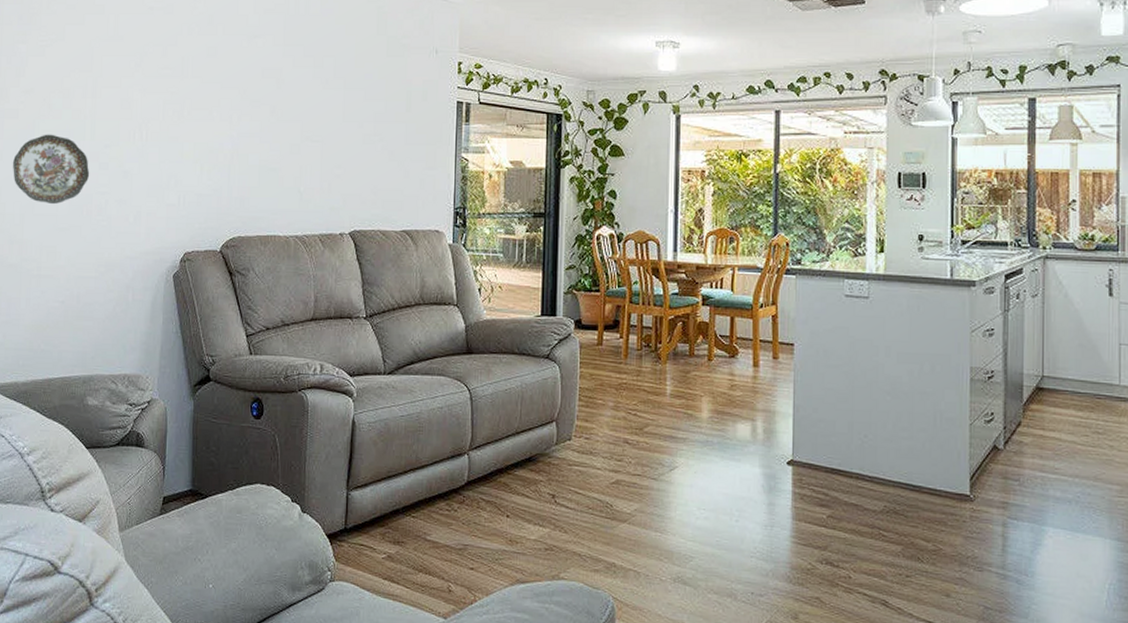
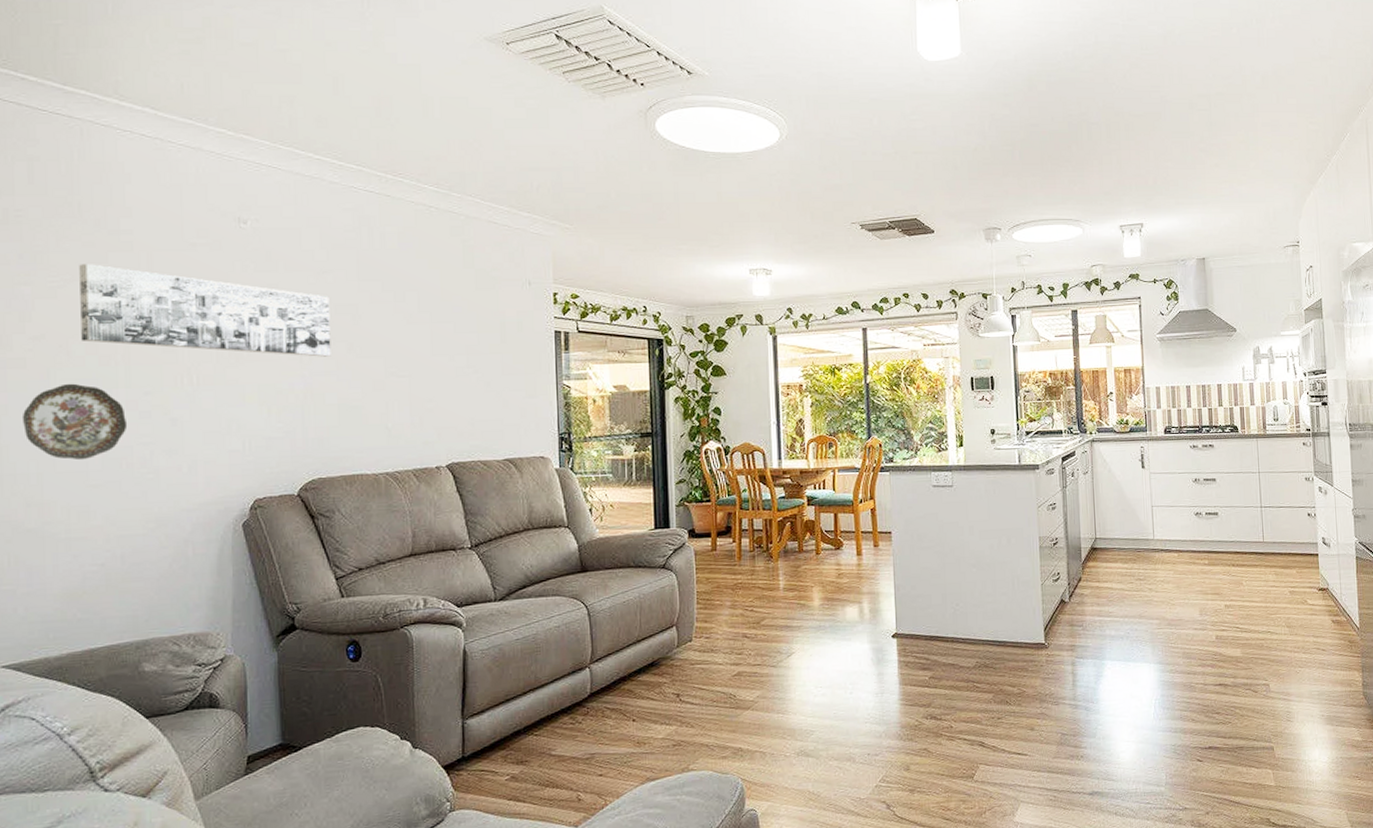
wall art: none [60,25,258,119] -> present [79,264,331,357]

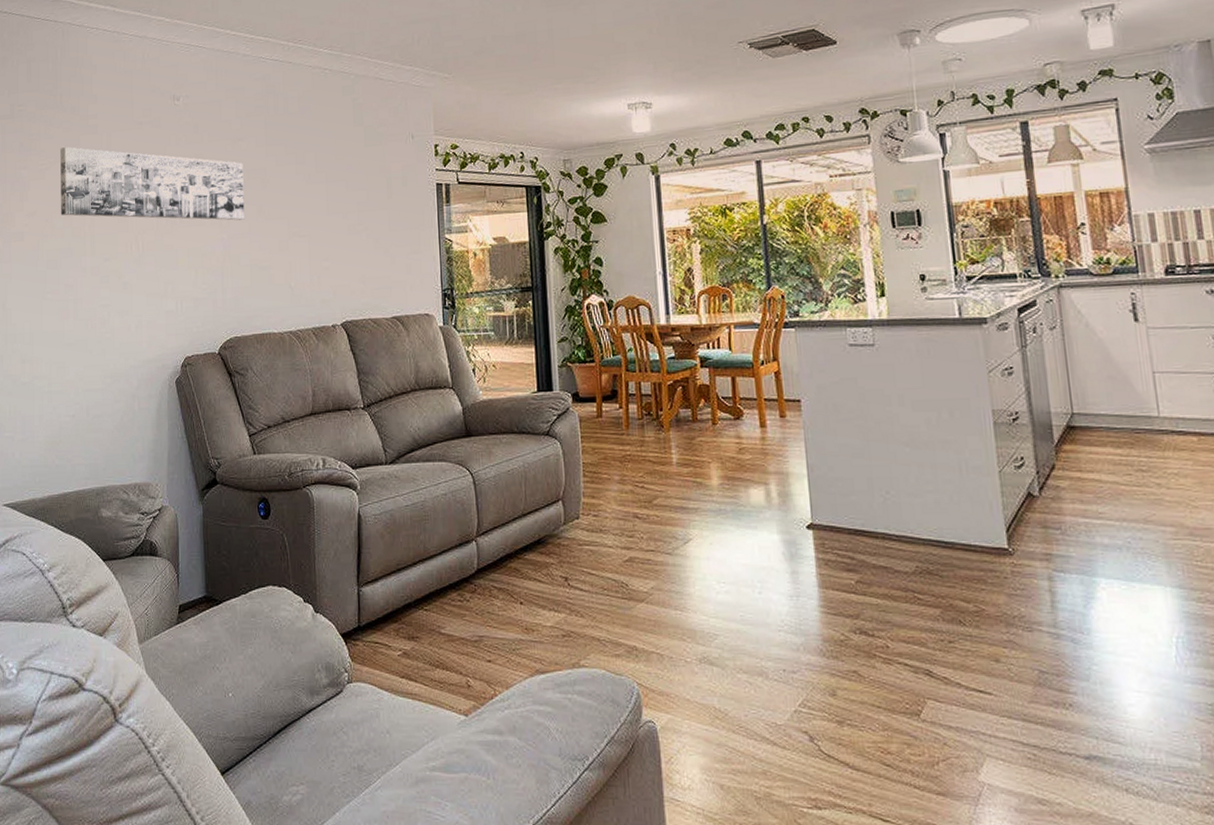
decorative plate: present [21,383,128,461] -> none [20,253,92,322]

